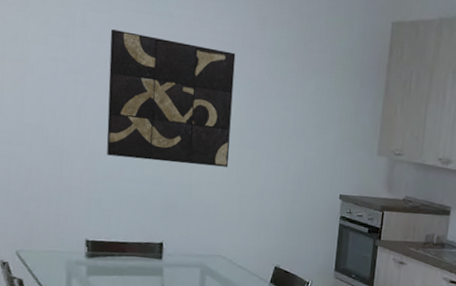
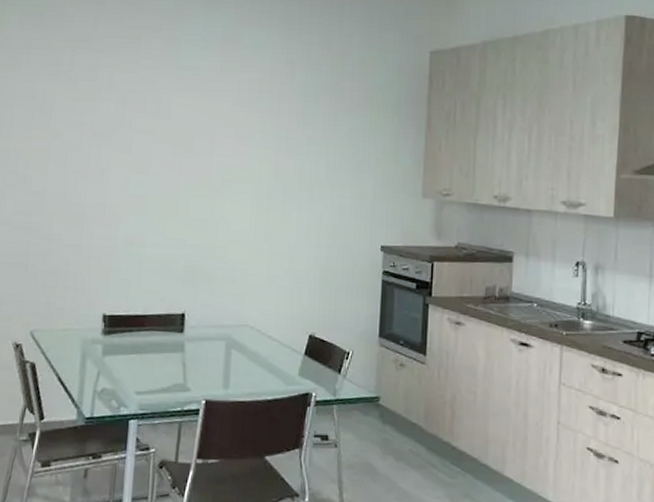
wall art: present [106,29,236,167] -> none [128,88,263,223]

